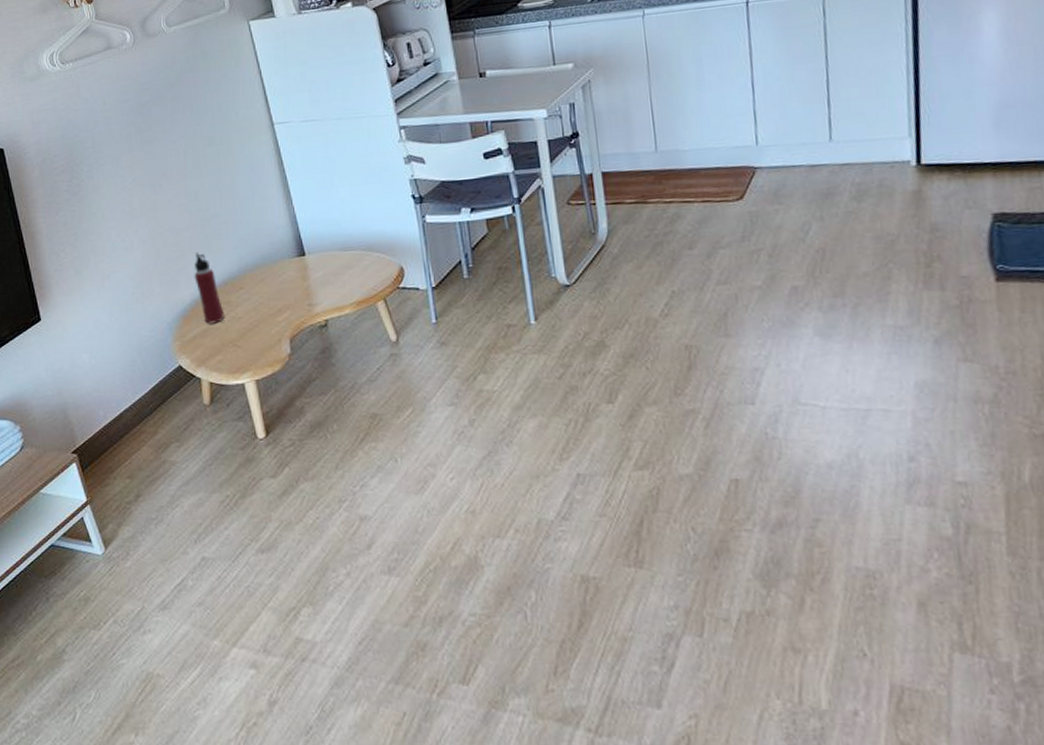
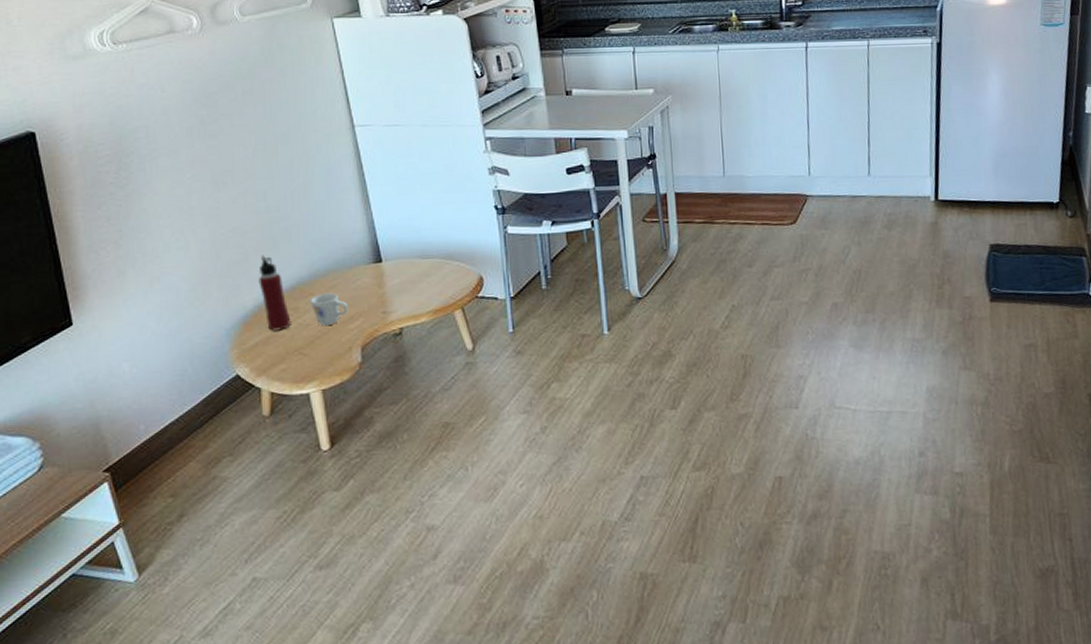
mug: none [241,286,277,318] -> present [310,293,349,325]

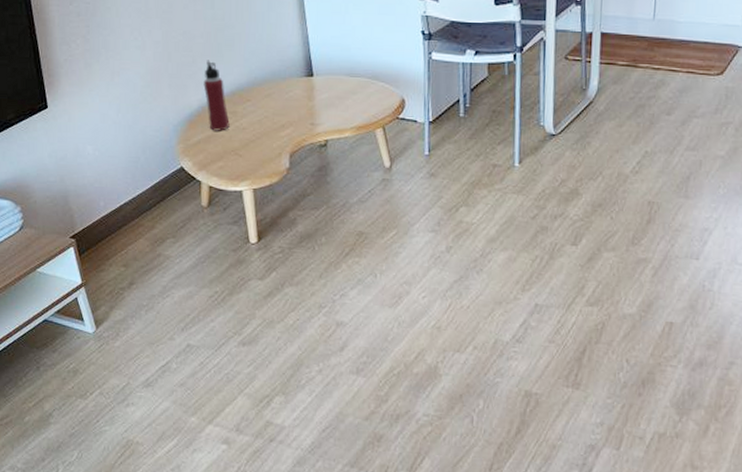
mug: present [310,293,349,325] -> none [247,101,281,131]

